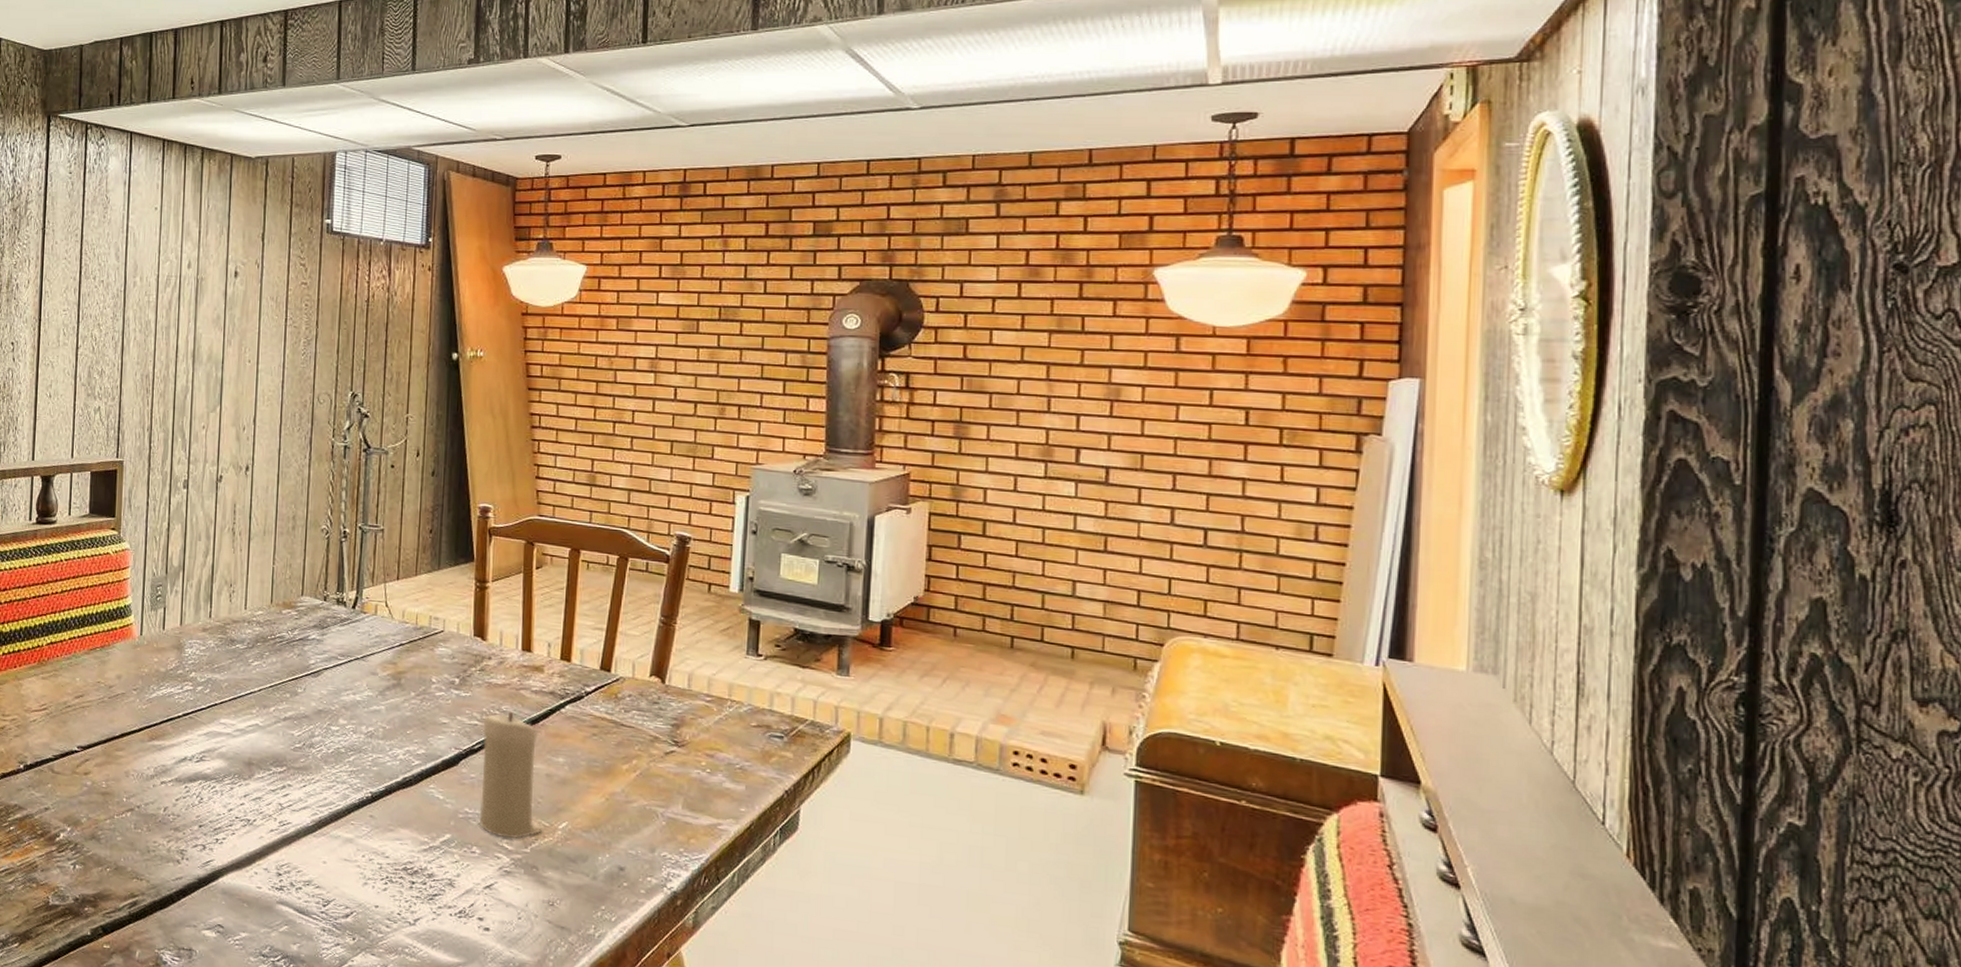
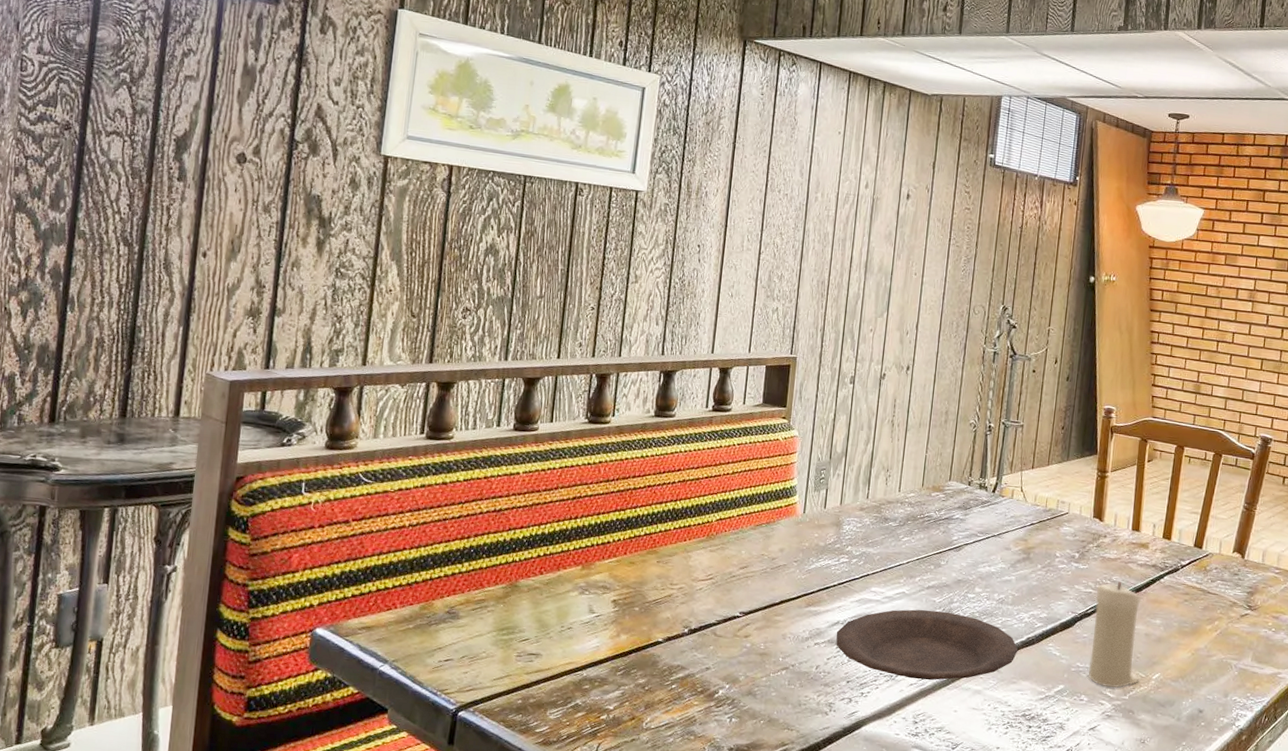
plate: none [184,744,394,826] -> present [836,609,1019,681]

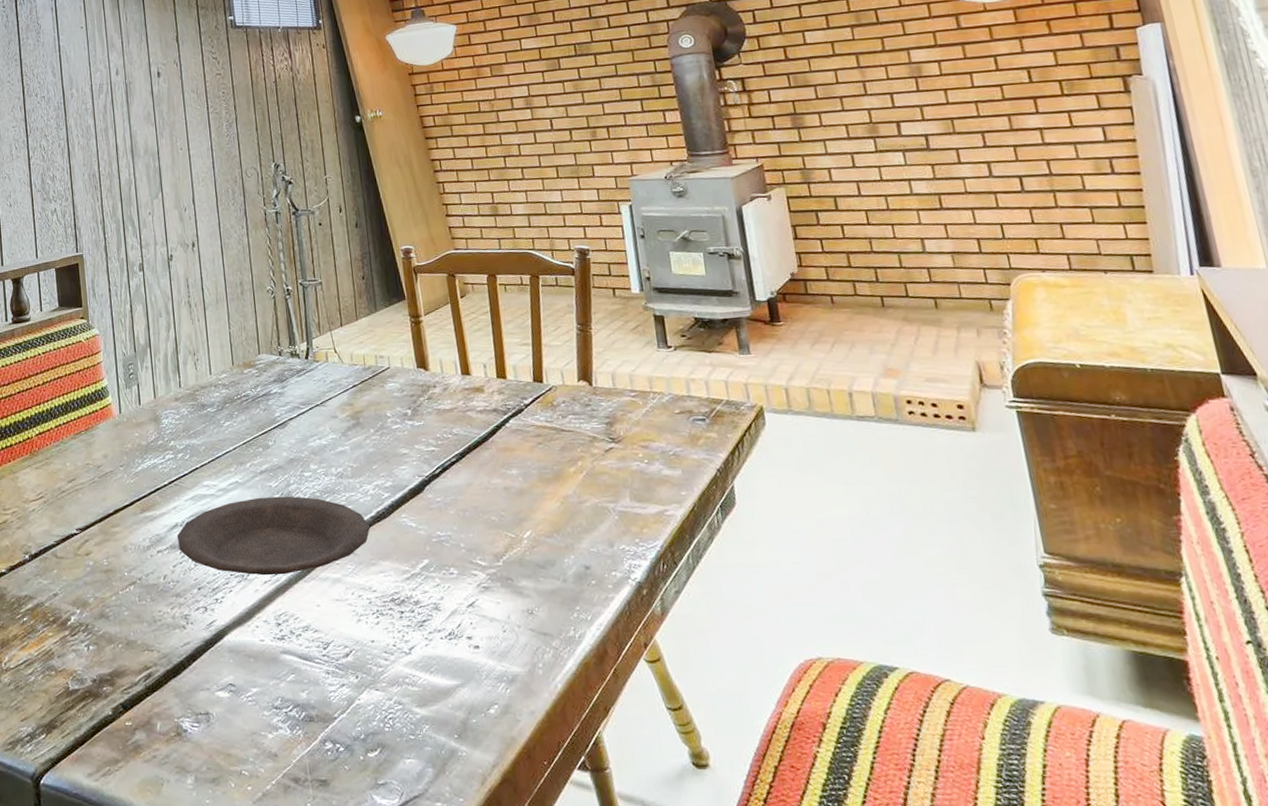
candle: present [1088,582,1142,688] -> none [438,434,510,554]

